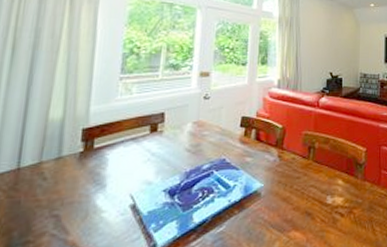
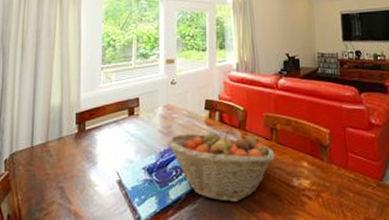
fruit basket: none [193,149,311,223] -> present [166,130,275,202]

